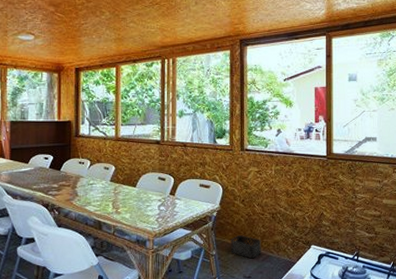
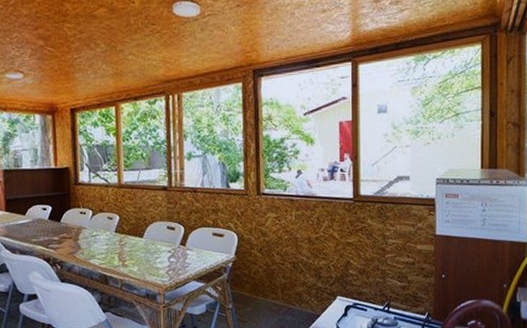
storage bin: present [231,235,261,259] -> none [248,287,282,312]

